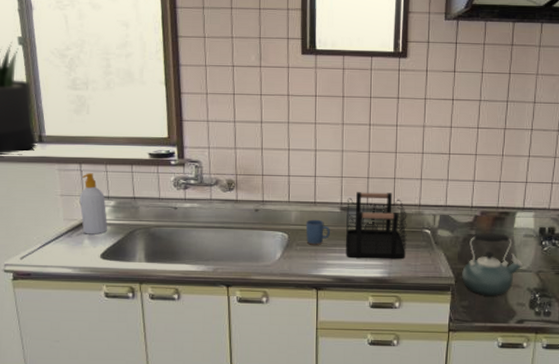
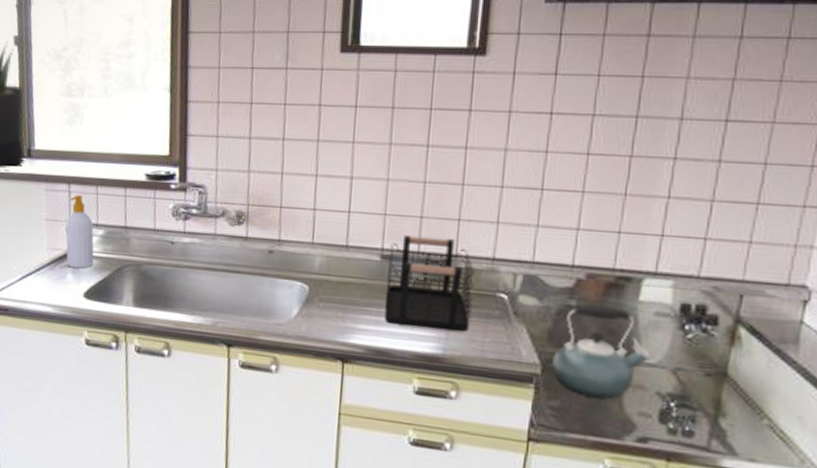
mug: present [305,219,330,245] -> none [332,268,365,303]

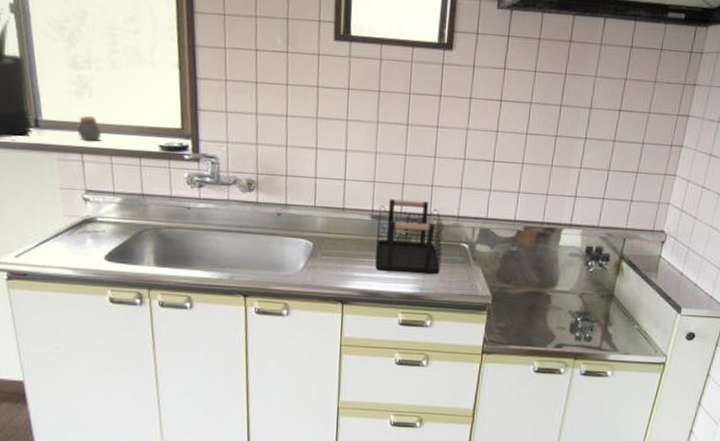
soap bottle: present [65,195,95,269] -> none [81,164,114,234]
jar: none [66,143,91,172] -> present [77,115,103,142]
kettle: present [552,303,652,398] -> none [499,249,567,318]

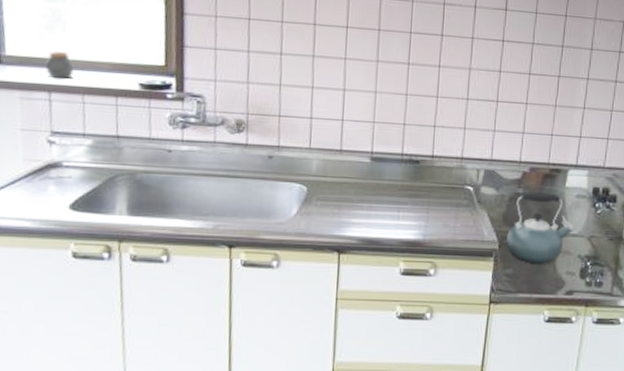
dish rack: present [375,199,444,274] -> none [375,140,448,219]
kettle: none [499,249,567,318] -> present [506,191,575,264]

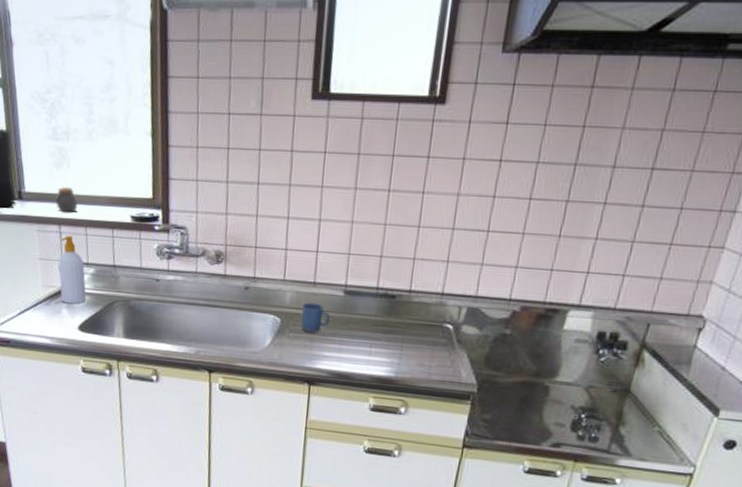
soap bottle: none [45,104,82,180] -> present [58,236,87,304]
mug: none [328,170,357,200] -> present [301,302,330,333]
kettle: present [506,191,575,264] -> none [486,332,570,412]

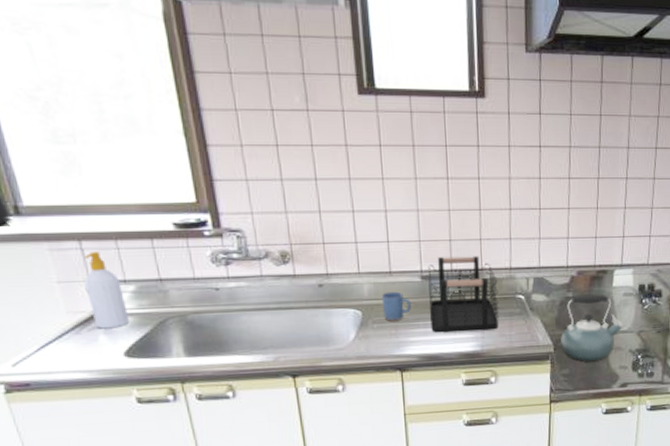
jar: present [56,186,79,214] -> none [69,196,102,226]
dish rack: none [346,273,426,357] -> present [428,256,499,333]
kettle: none [486,332,570,412] -> present [561,293,624,362]

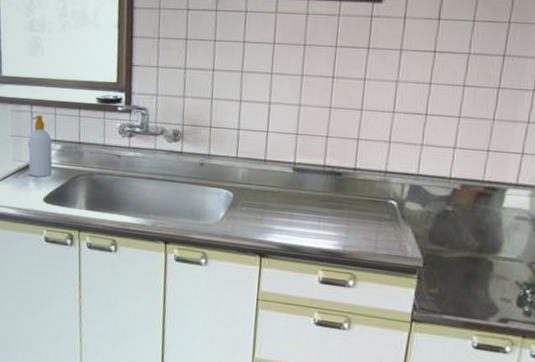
mug: present [381,291,411,321] -> none [252,178,280,207]
dish rack: present [428,256,499,333] -> none [295,152,370,231]
kettle: present [561,293,624,362] -> none [432,209,513,286]

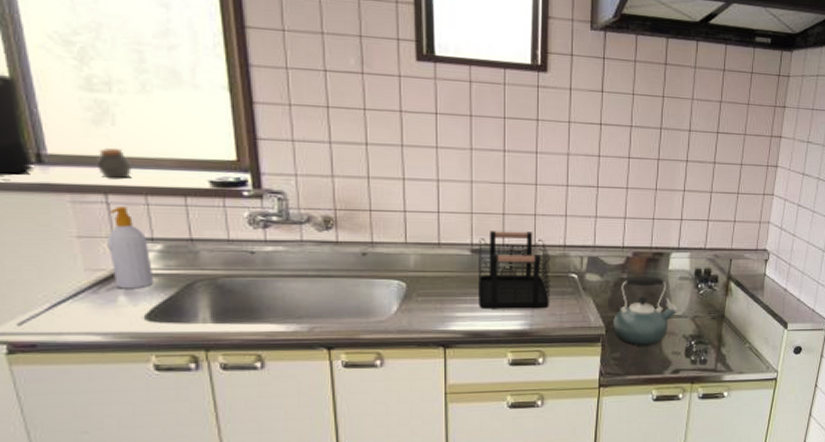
jar: none [29,71,50,95] -> present [97,147,133,180]
dish rack: none [295,152,370,231] -> present [479,231,551,309]
kettle: none [432,209,513,286] -> present [613,275,679,346]

